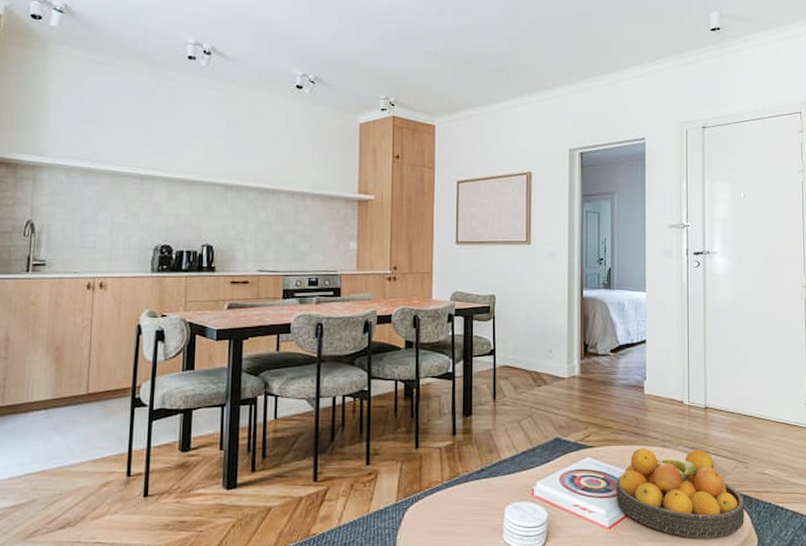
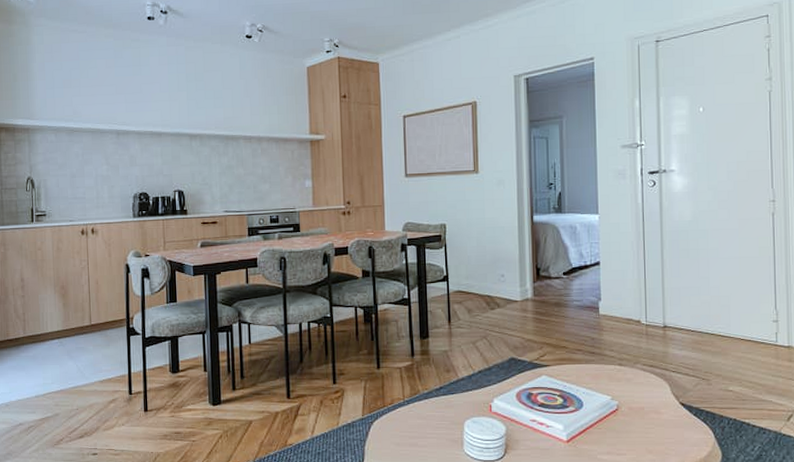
fruit bowl: present [616,448,745,538] -> none [573,366,708,452]

